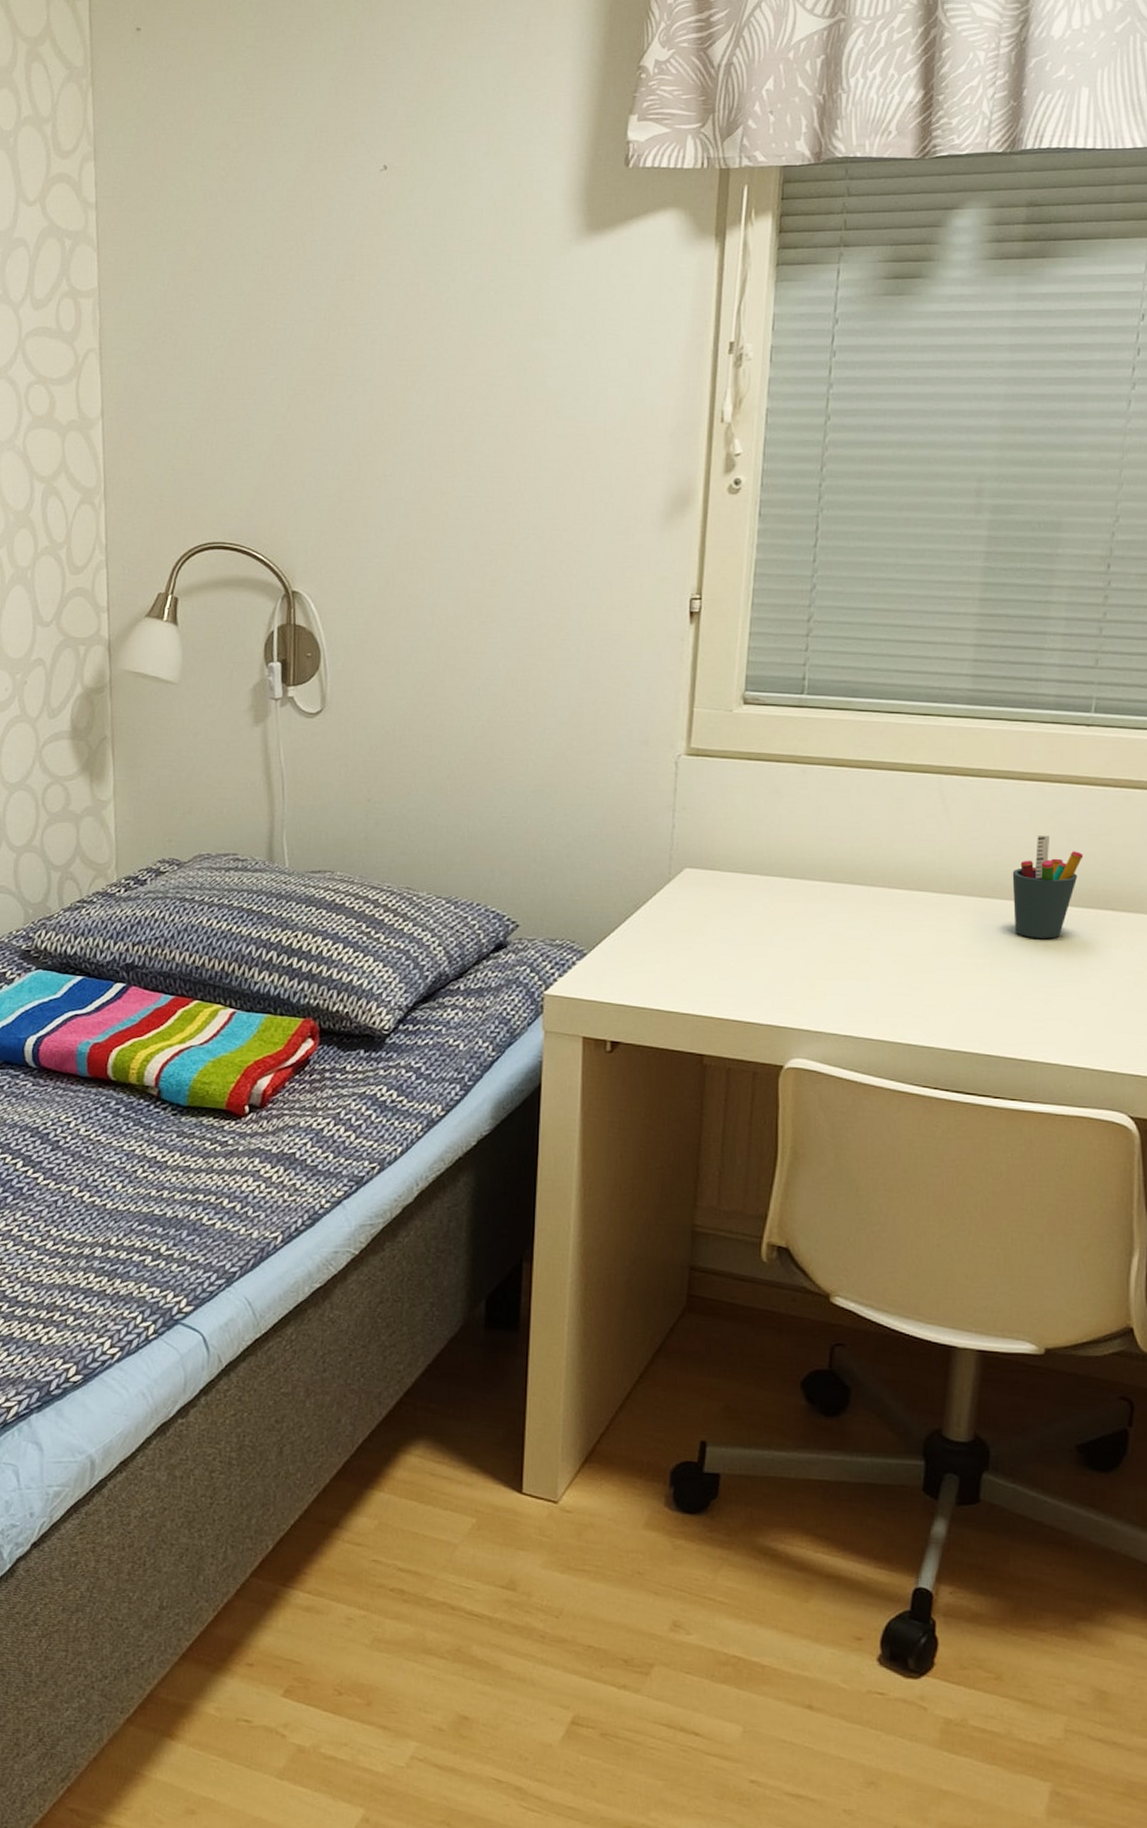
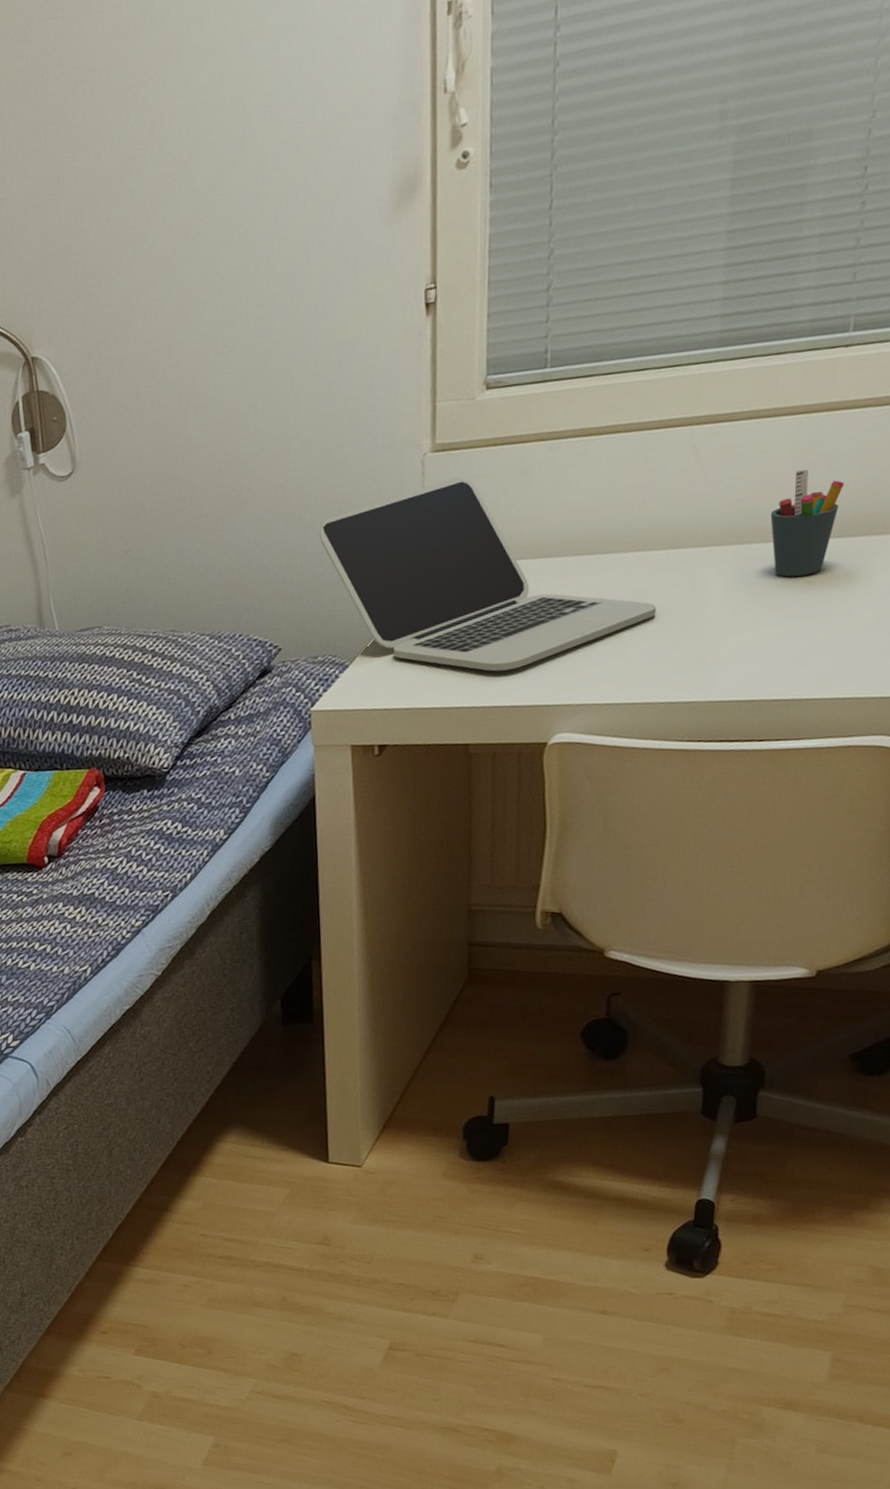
laptop: none [567,783,898,985] -> present [318,476,656,672]

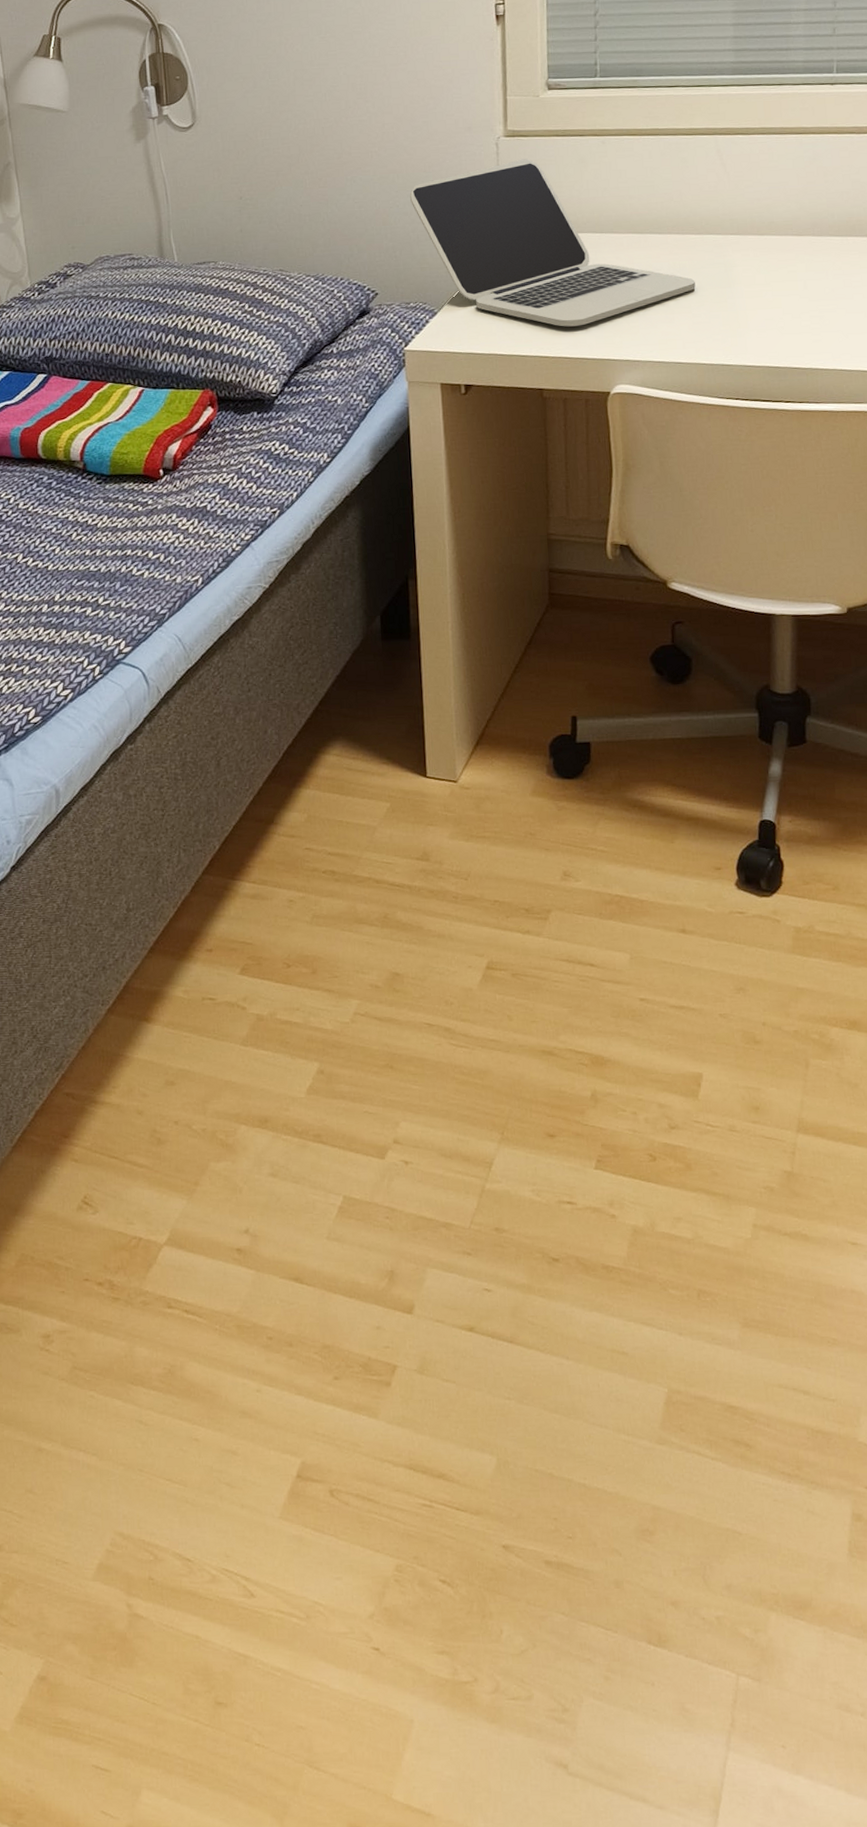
pen holder: present [770,470,845,577] -> none [782,179,839,266]

